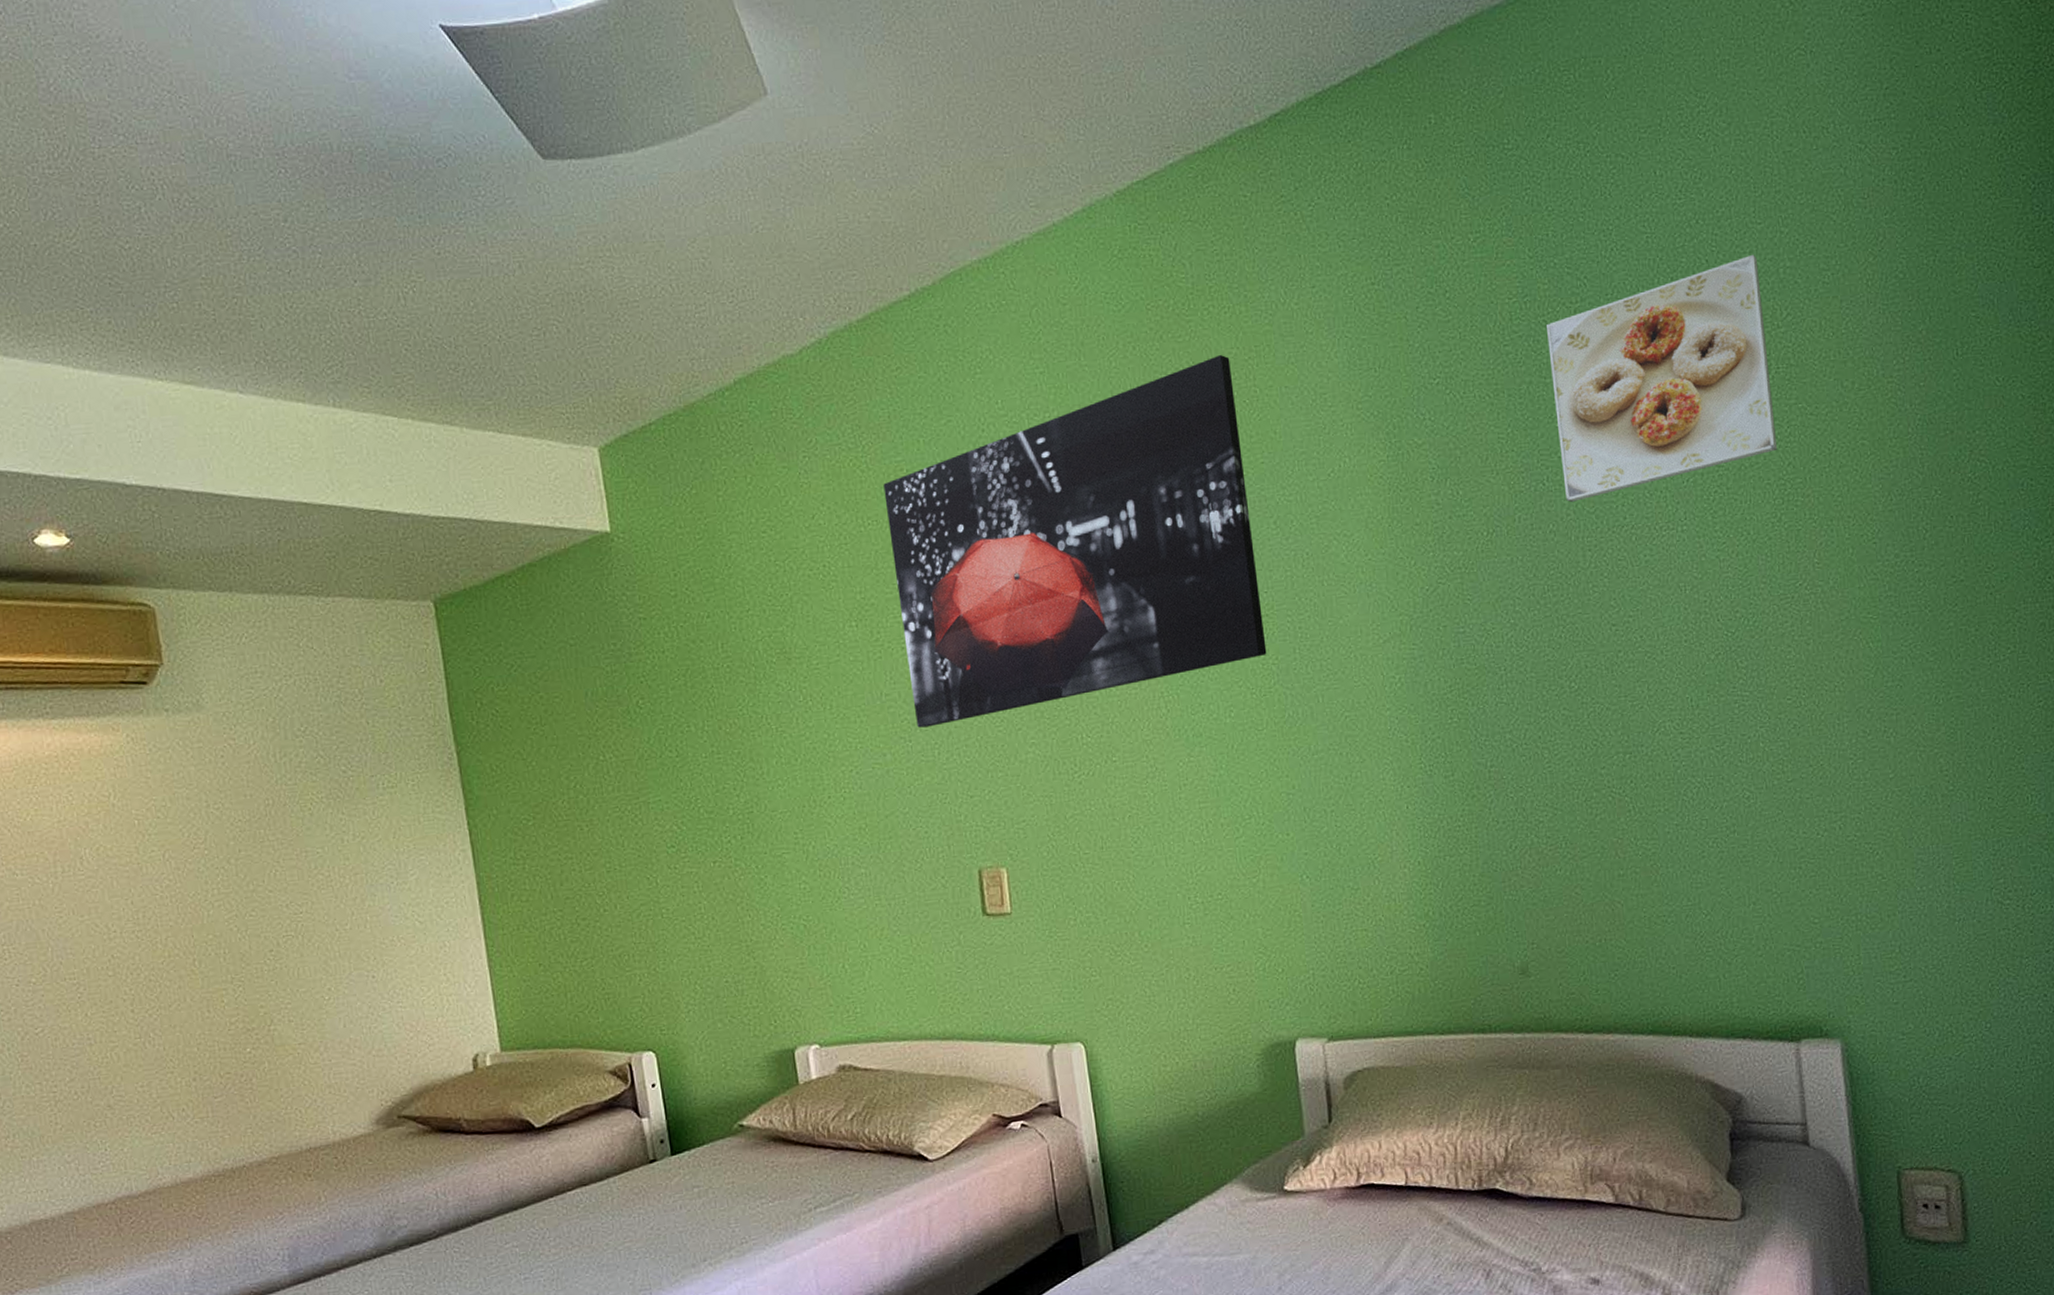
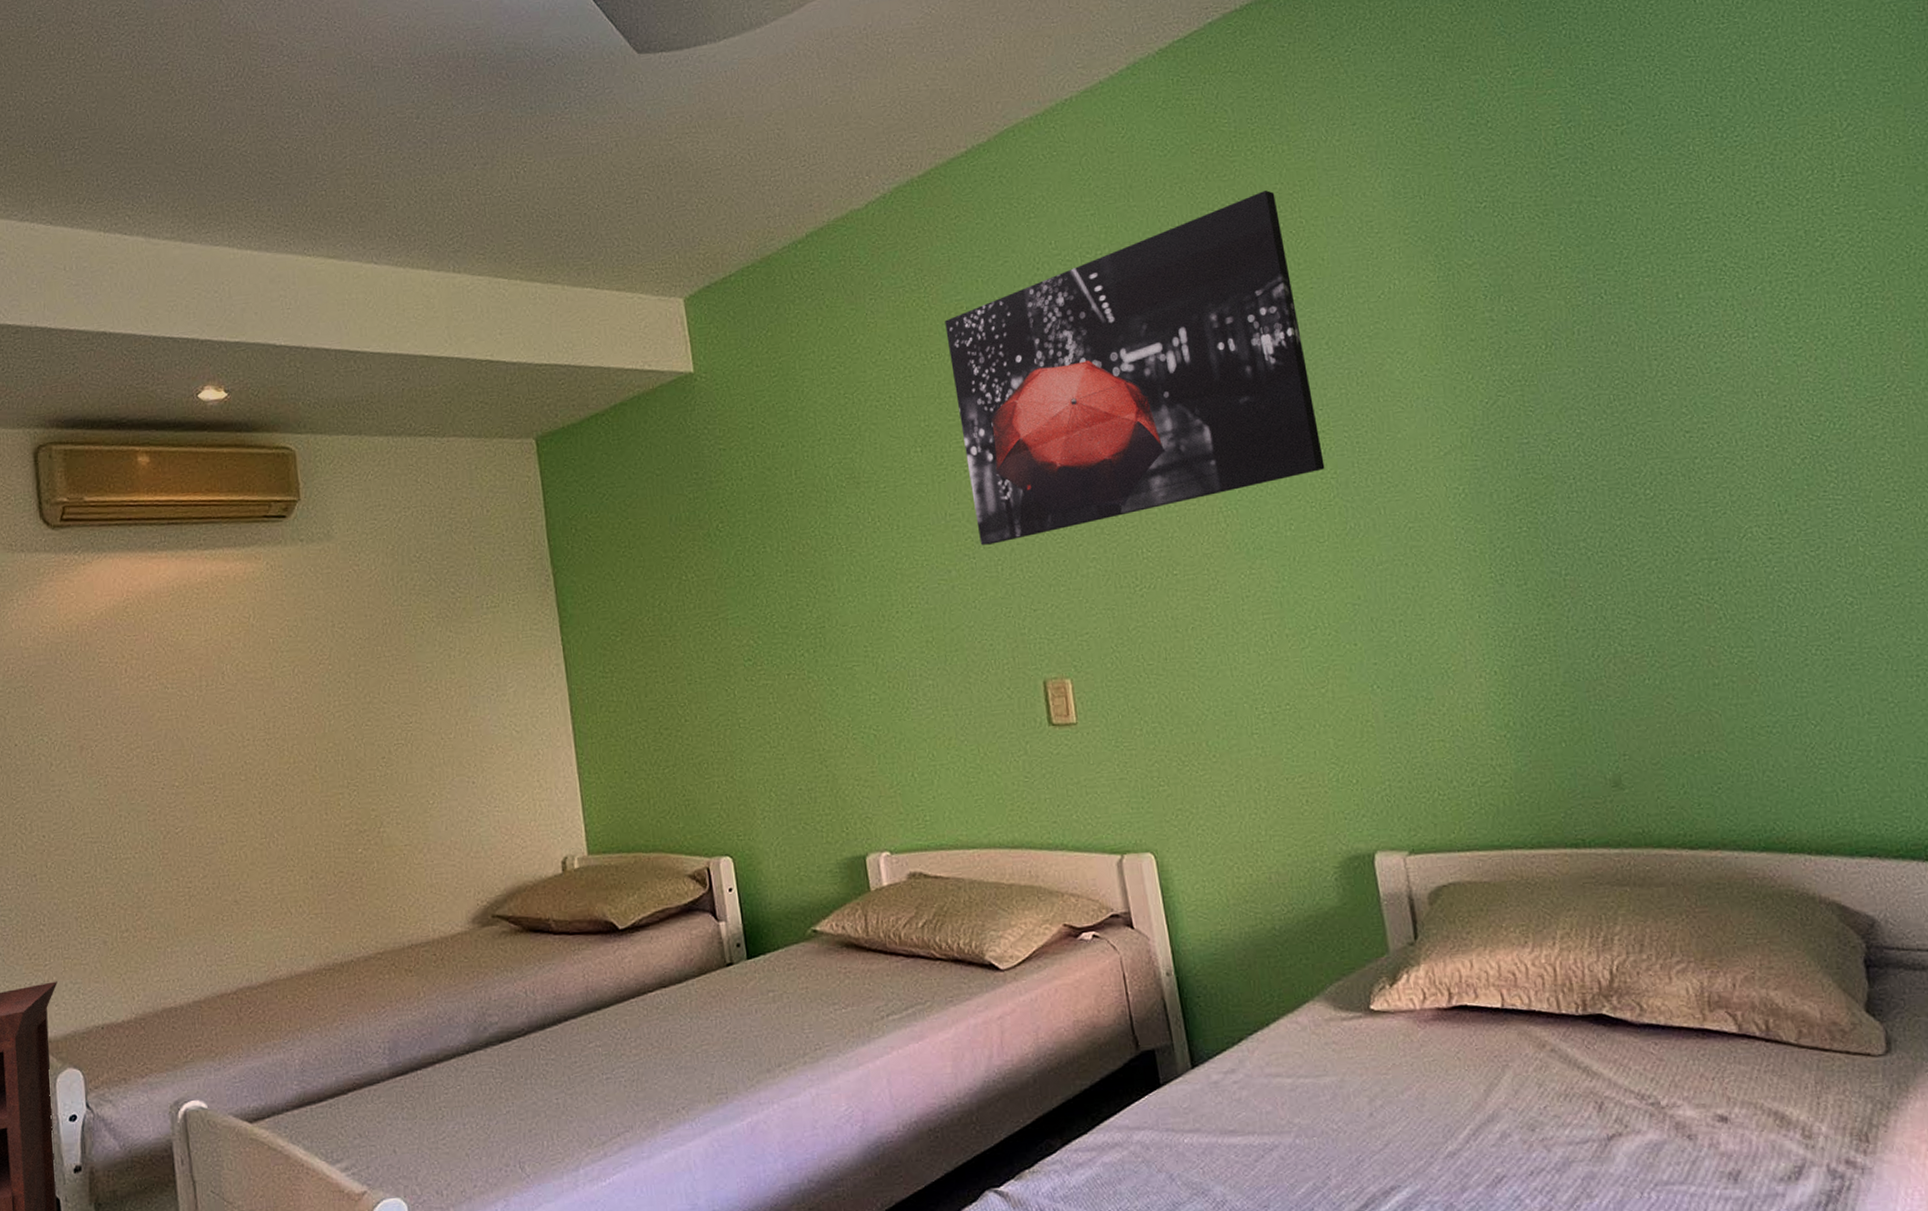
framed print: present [1547,254,1778,502] -> none [1593,70,1850,314]

